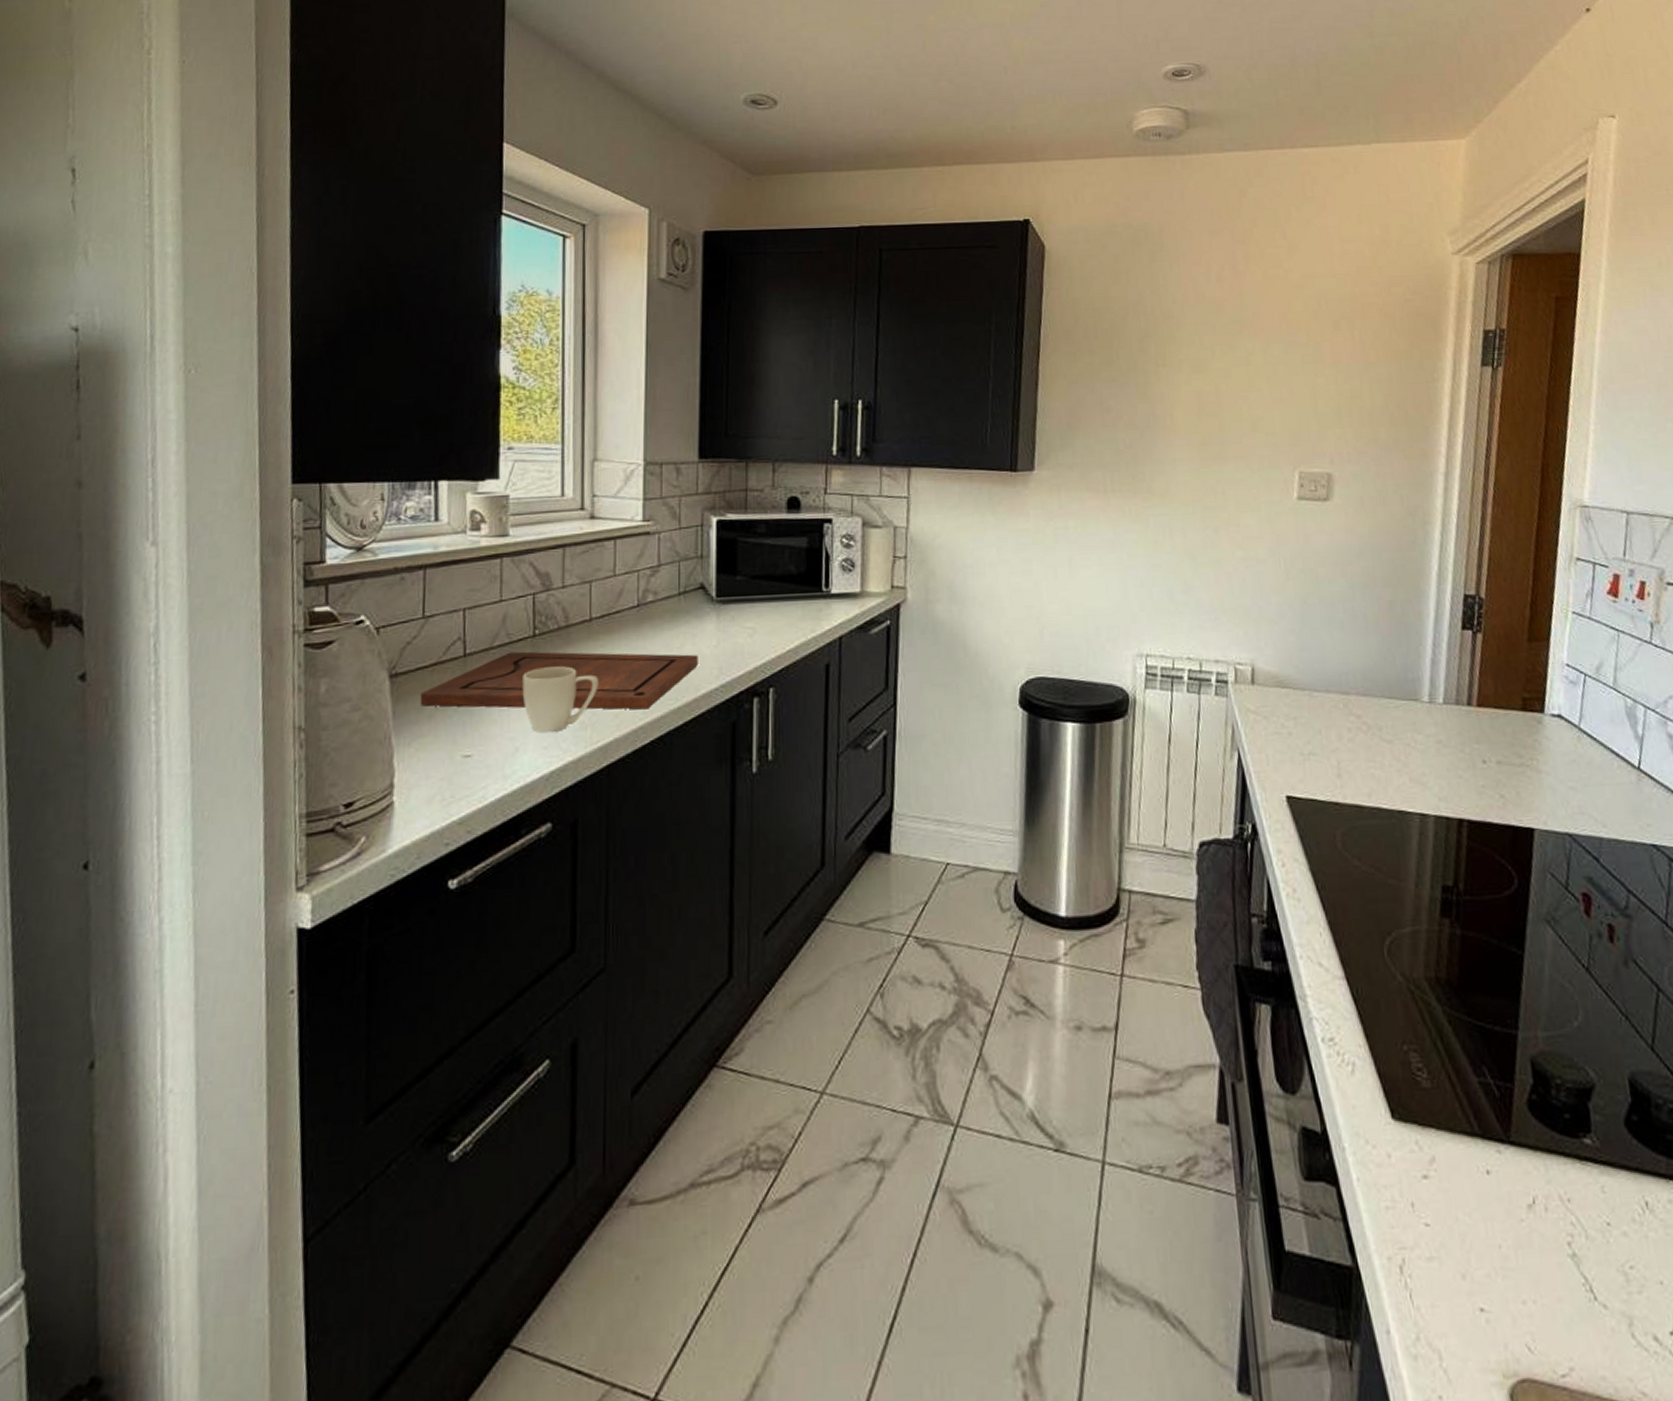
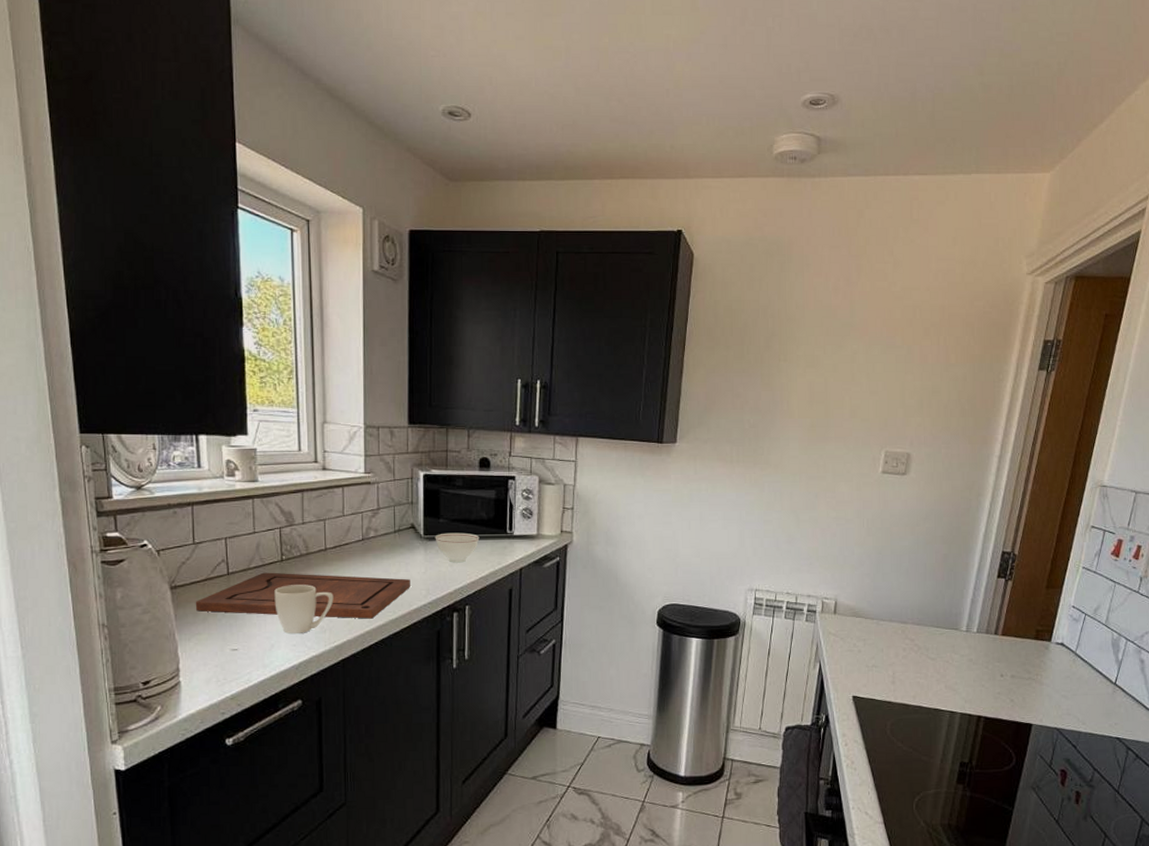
bowl: none [730,592,788,632] -> present [435,532,480,563]

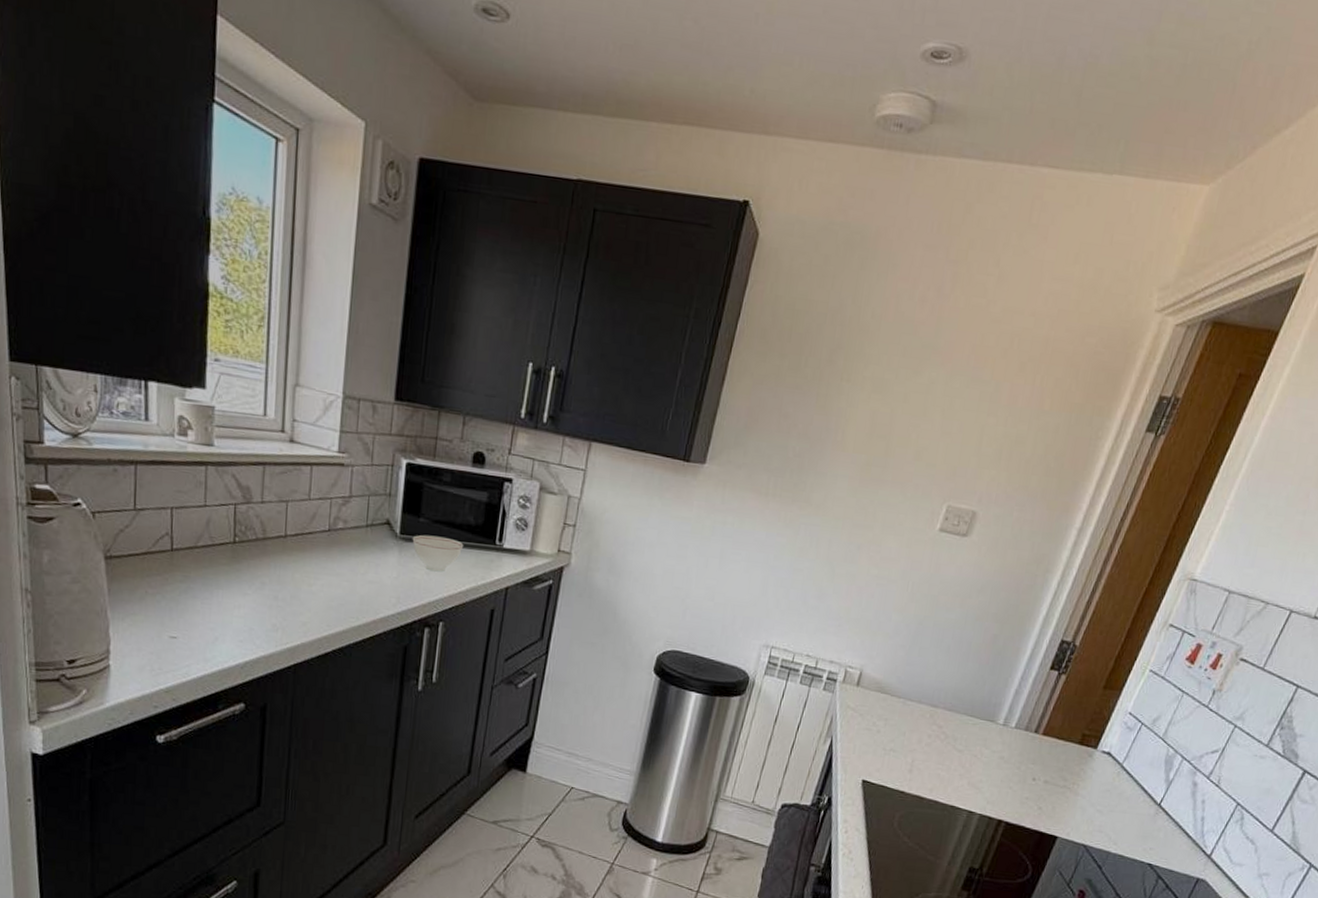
cutting board: present [195,572,410,619] -> none [132,553,379,623]
mug: present [274,584,334,635] -> none [222,571,290,630]

